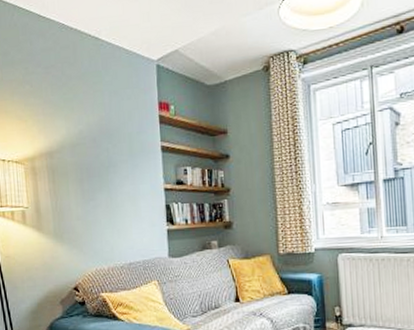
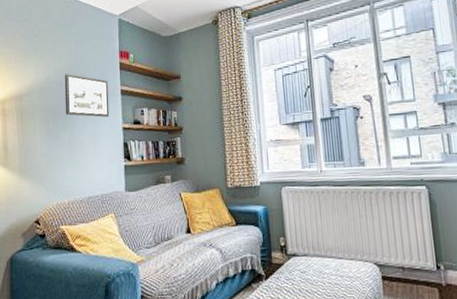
picture frame: none [98,128,150,177] -> present [64,73,110,117]

